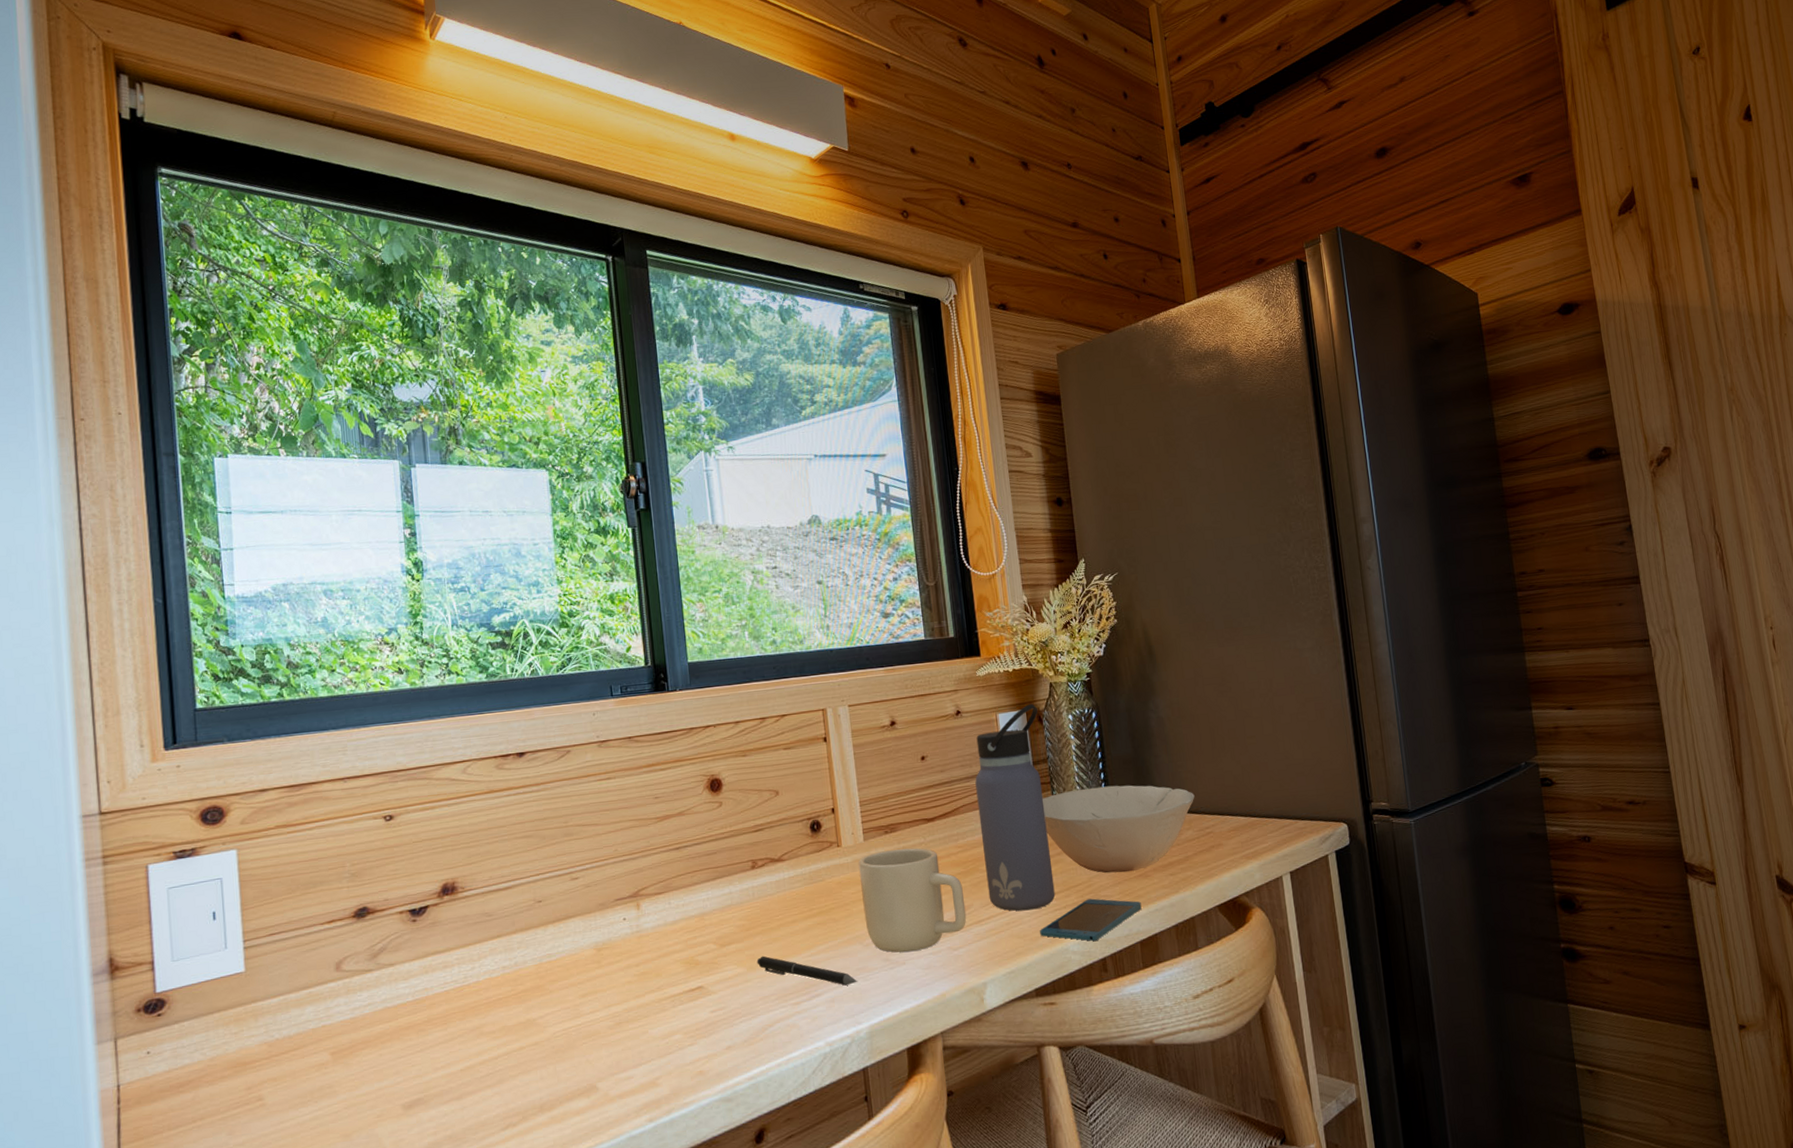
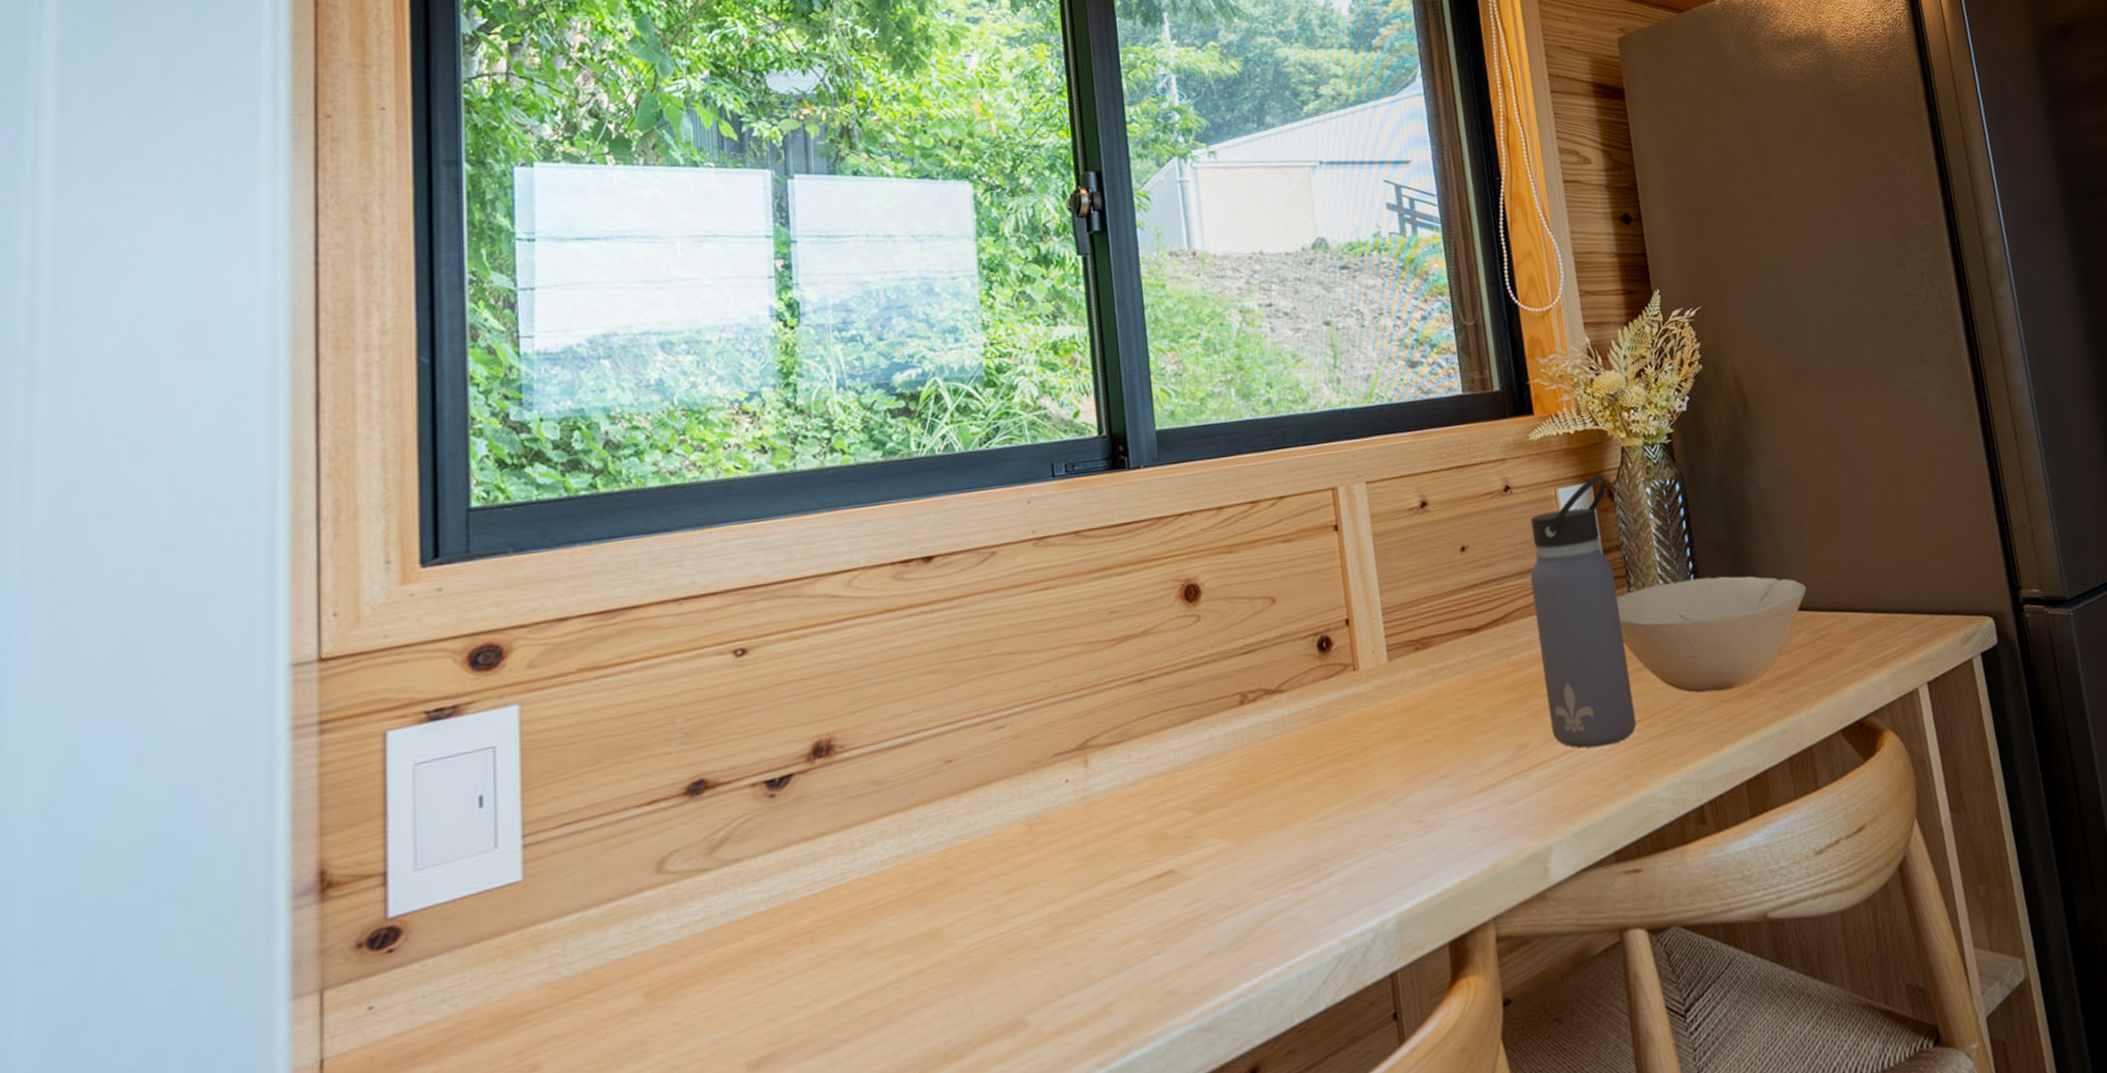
pen: present [756,956,858,986] -> none [1246,823,1383,860]
mug: present [858,848,967,953] -> none [1380,668,1524,811]
smartphone: present [1040,898,1142,941] -> none [1618,726,1746,784]

